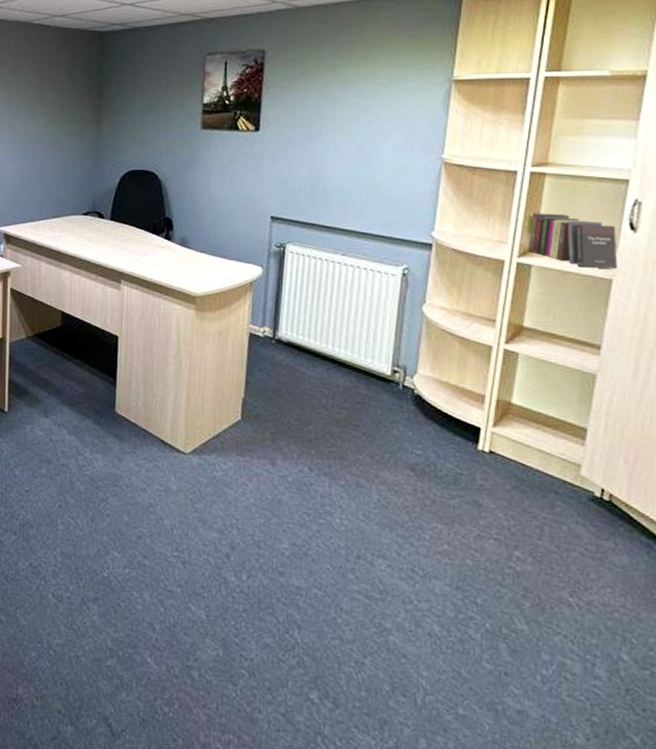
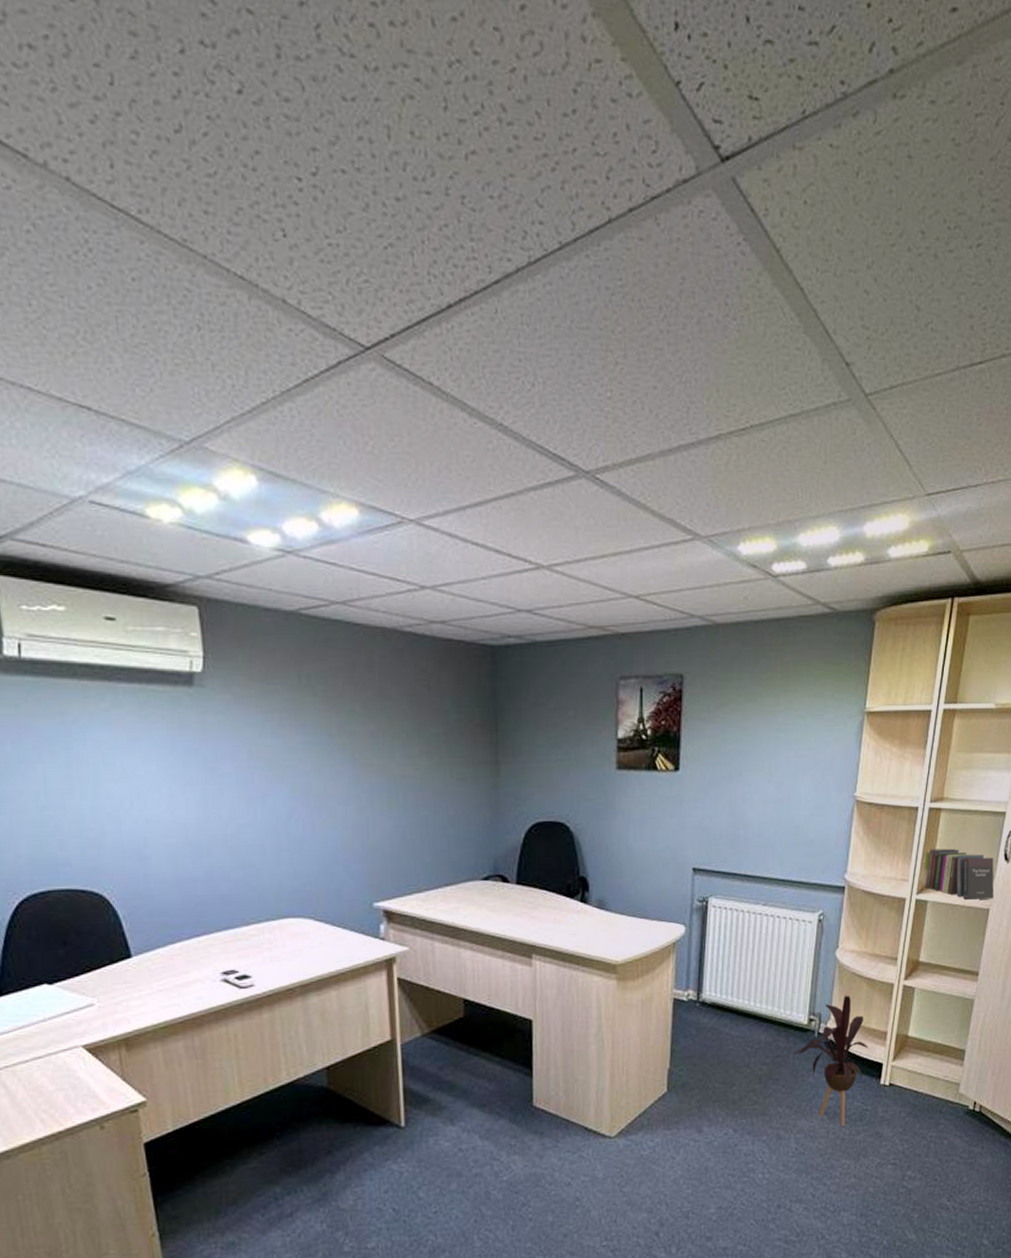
house plant: none [374,351,463,487] -> present [793,995,869,1127]

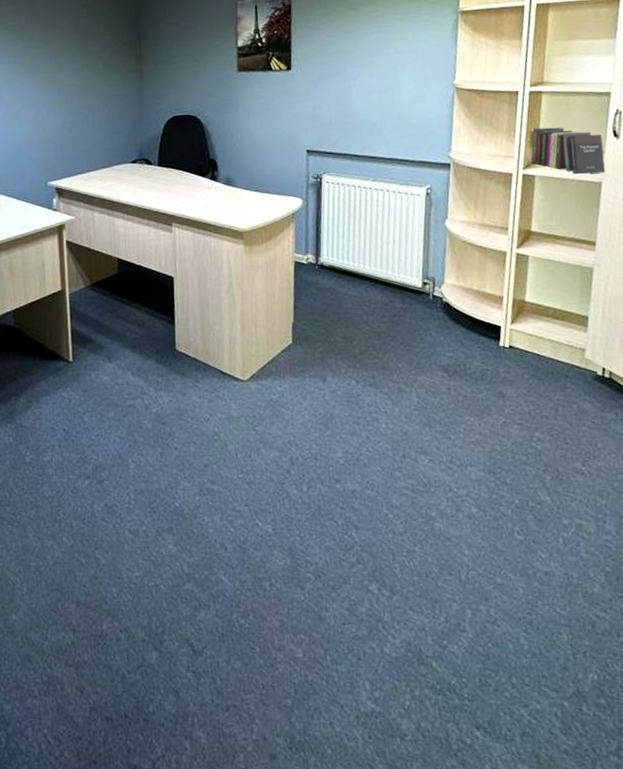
house plant: present [793,995,869,1127] -> none [409,261,485,384]

